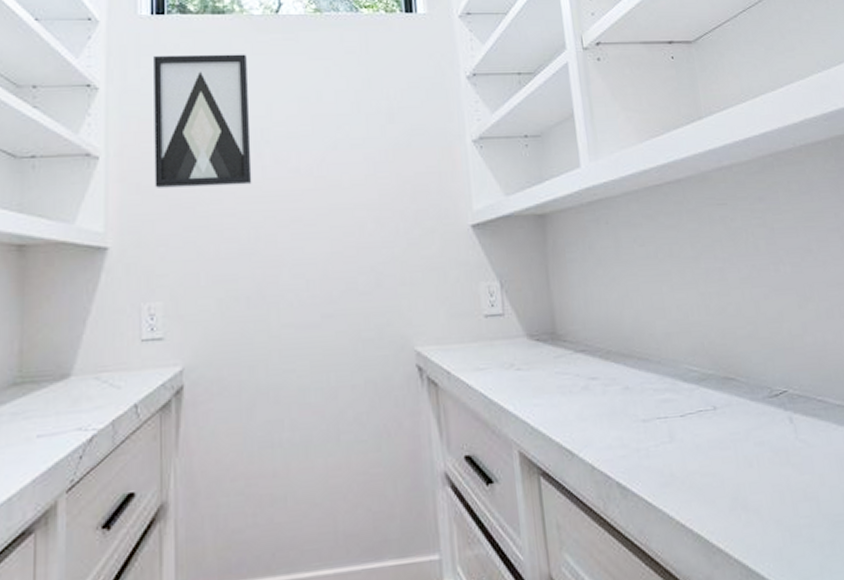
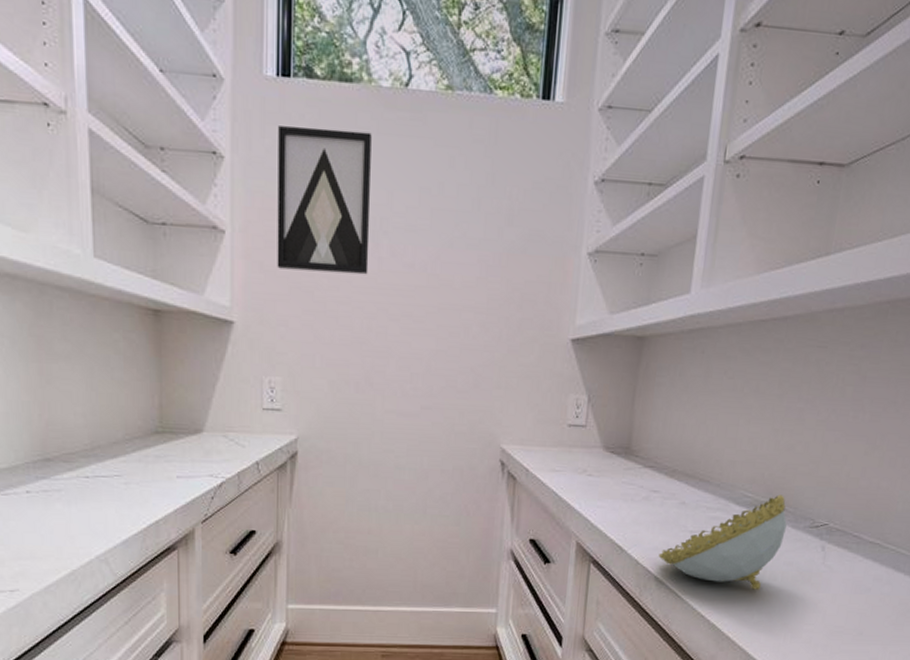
decorative bowl: none [614,364,746,483] -> present [658,494,787,590]

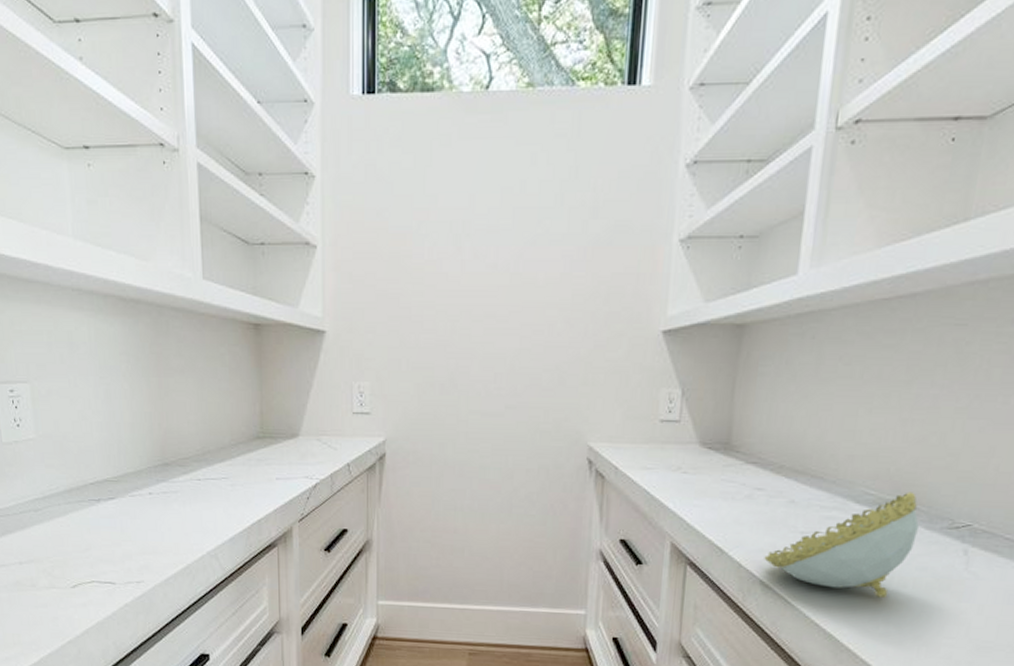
wall art: present [277,126,372,275] -> none [364,138,453,278]

